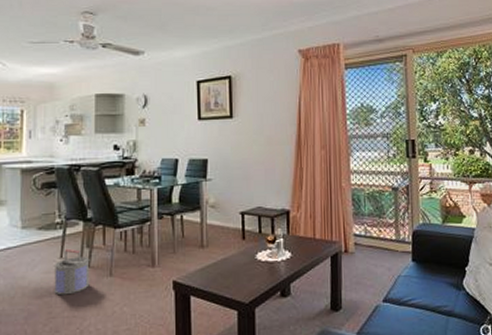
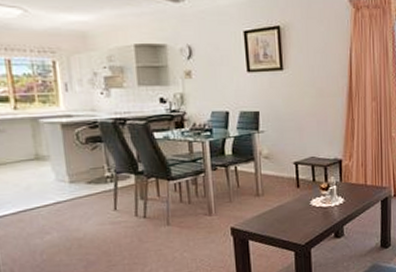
bucket: present [54,248,90,296] -> none [109,201,148,245]

